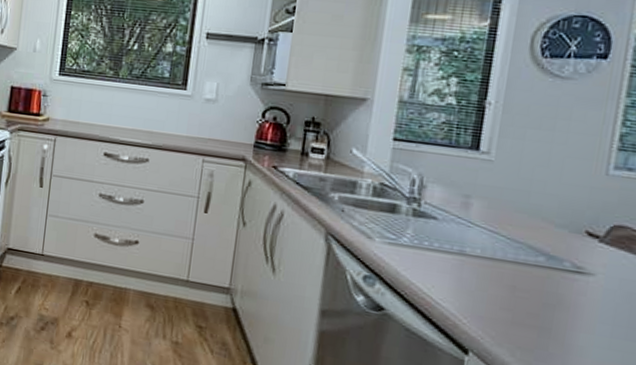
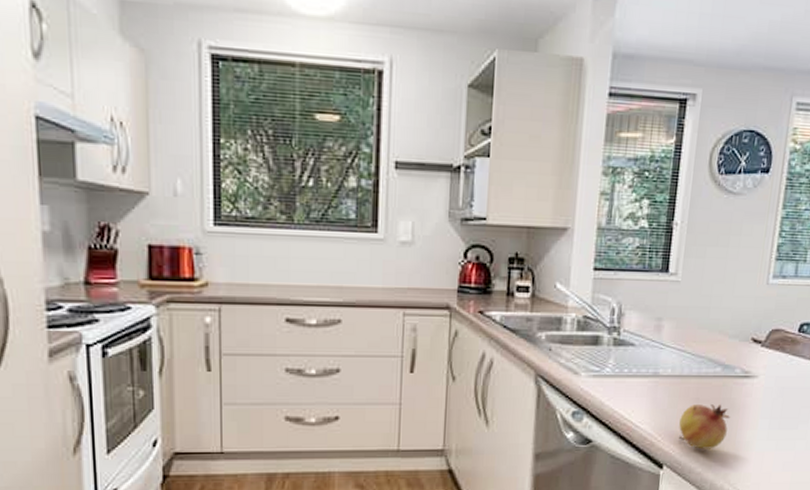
fruit: none [489,292,557,346] -> present [679,404,730,449]

